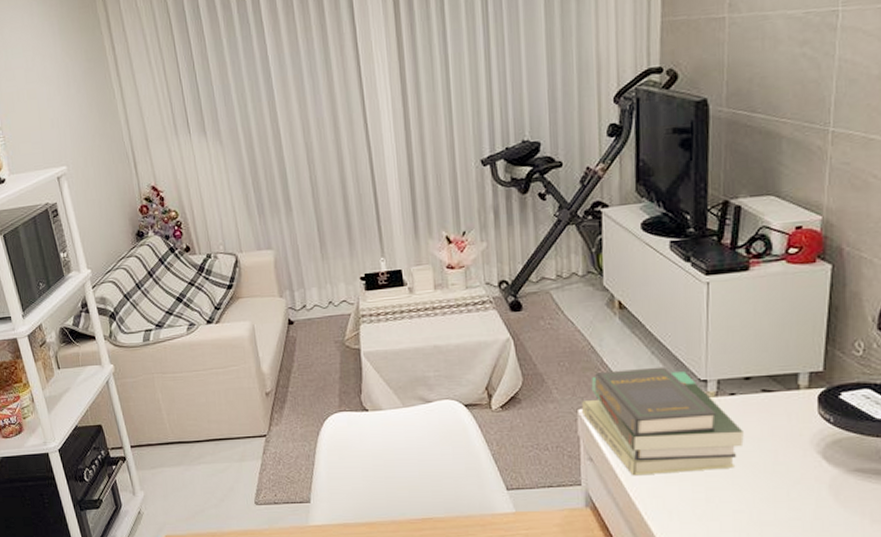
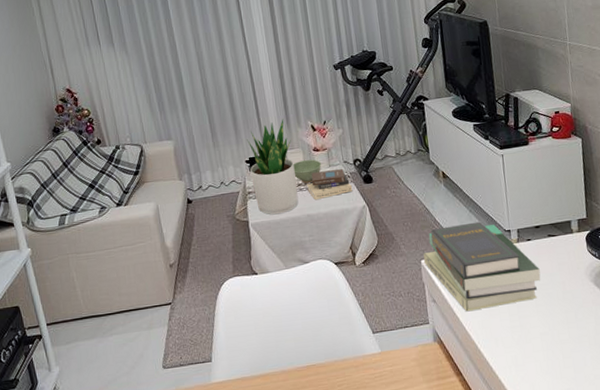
planter: none [363,227,424,344] -> present [247,119,299,215]
bowl: none [419,279,457,308] -> present [293,159,322,184]
books: none [436,292,495,329] -> present [307,169,353,201]

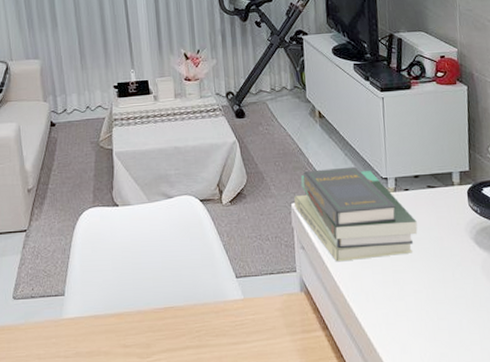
planter: present [247,119,299,215] -> none [116,45,166,145]
bowl: present [293,159,322,184] -> none [163,89,193,114]
books: present [307,169,353,201] -> none [176,101,224,132]

